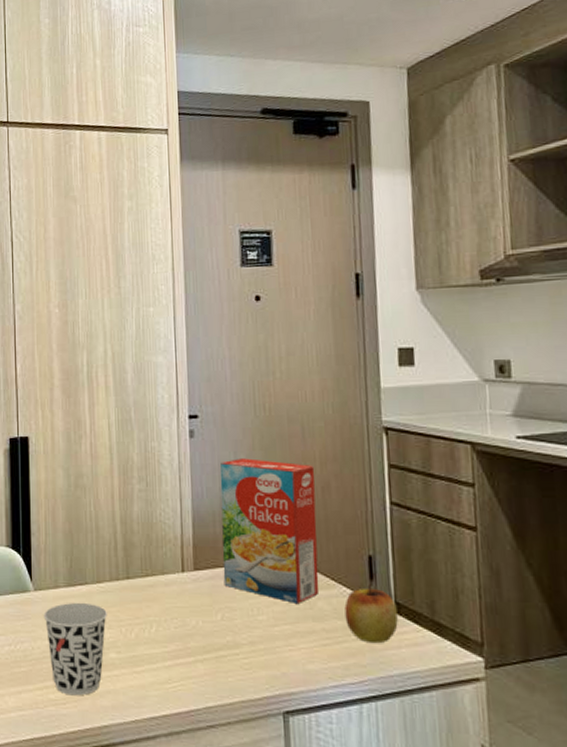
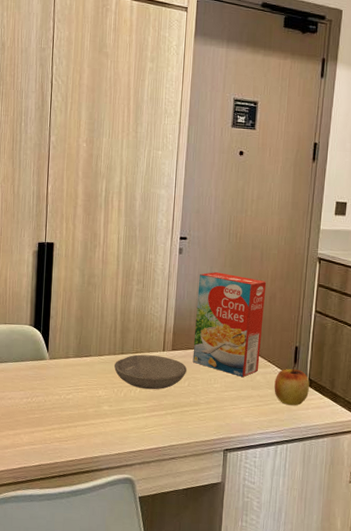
cup: present [43,602,107,696] -> none [55,369,104,436]
bowl: none [119,578,218,627] -> present [114,354,187,390]

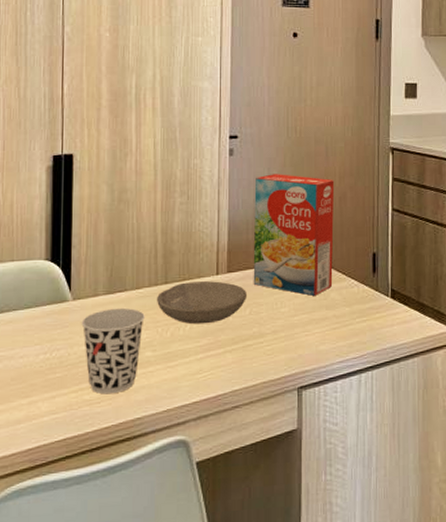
cup: none [55,369,104,436] -> present [81,307,145,395]
apple: present [274,365,310,406] -> none [352,275,392,324]

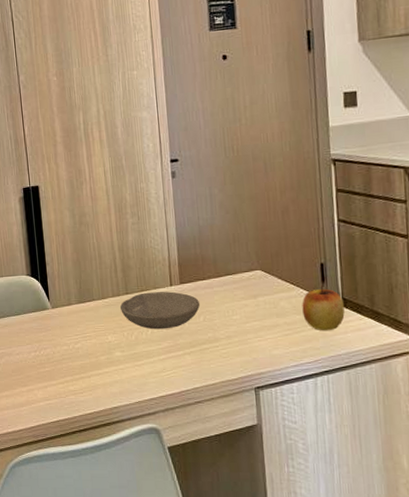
cup: present [81,307,145,395] -> none [60,315,112,386]
cereal box: present [253,174,335,297] -> none [197,192,282,305]
apple: none [352,275,392,324] -> present [302,284,345,331]

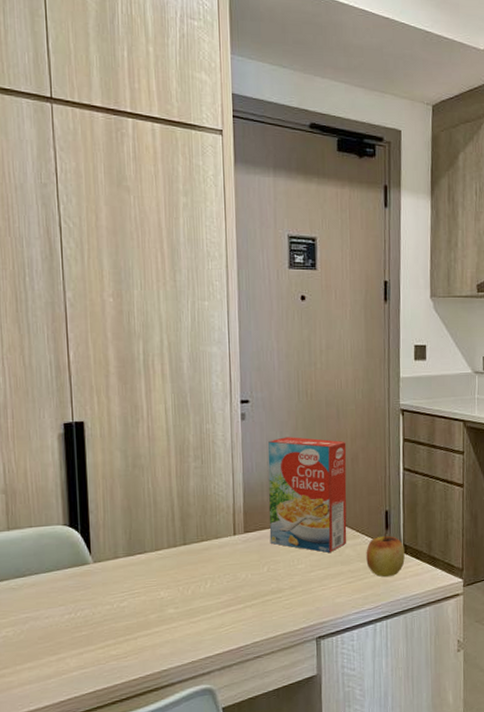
bowl: present [120,291,201,330] -> none [176,541,265,583]
cereal box: none [197,192,282,305] -> present [267,437,347,553]

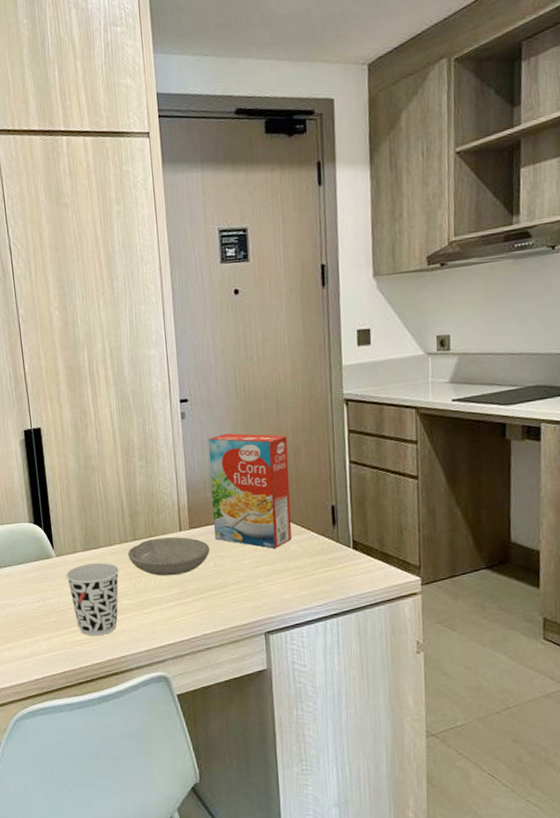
cup: none [103,568,166,650] -> present [65,562,119,636]
bowl: none [176,541,265,583] -> present [128,537,211,576]
apple: present [366,532,405,578] -> none [312,527,355,574]

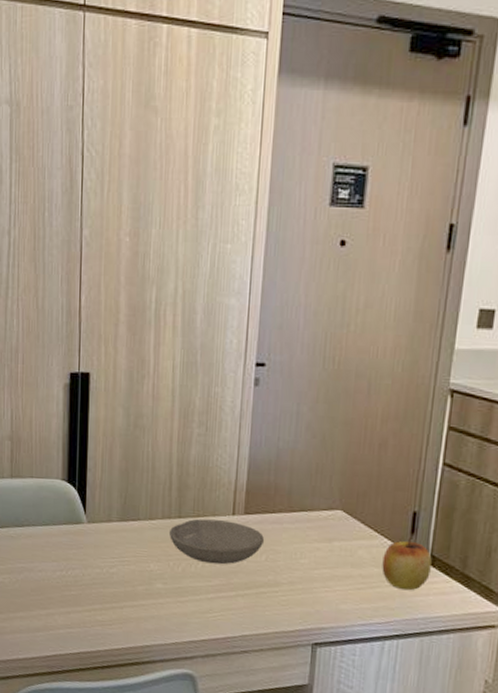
cup: present [65,562,119,636] -> none [95,536,157,619]
cereal box: present [207,433,292,549] -> none [271,410,375,552]
apple: none [312,527,355,574] -> present [382,536,432,591]

